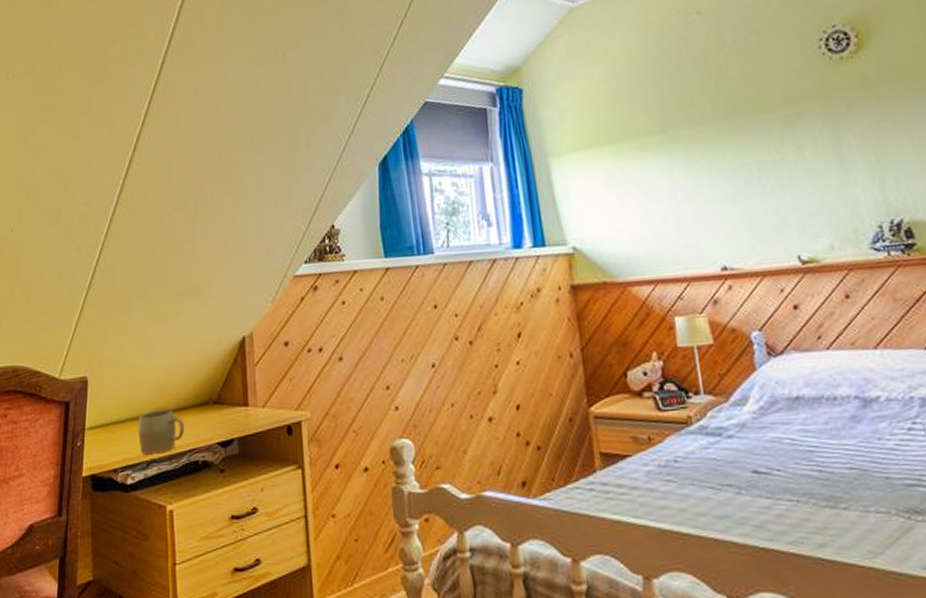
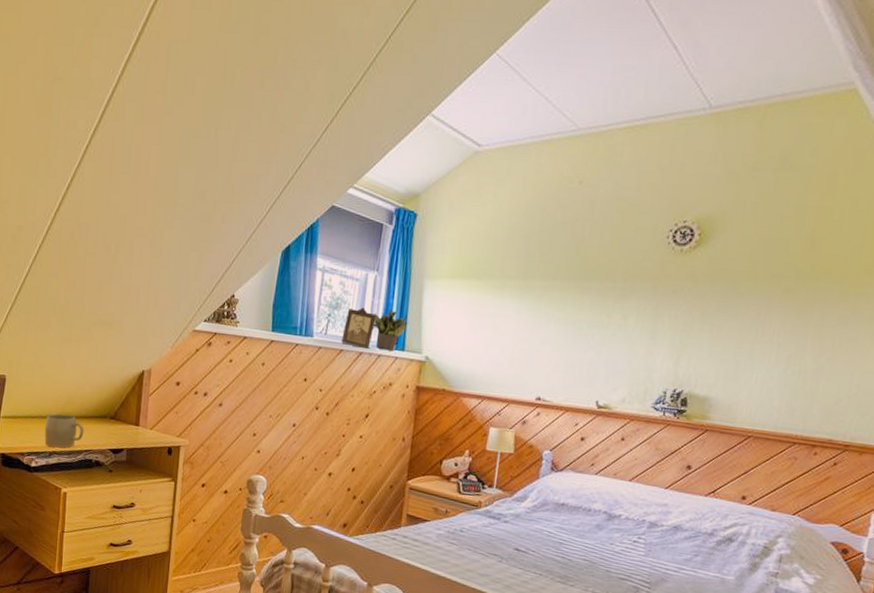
photo frame: none [467,206,504,255] -> present [341,307,376,350]
potted plant: none [499,199,542,251] -> present [372,308,408,351]

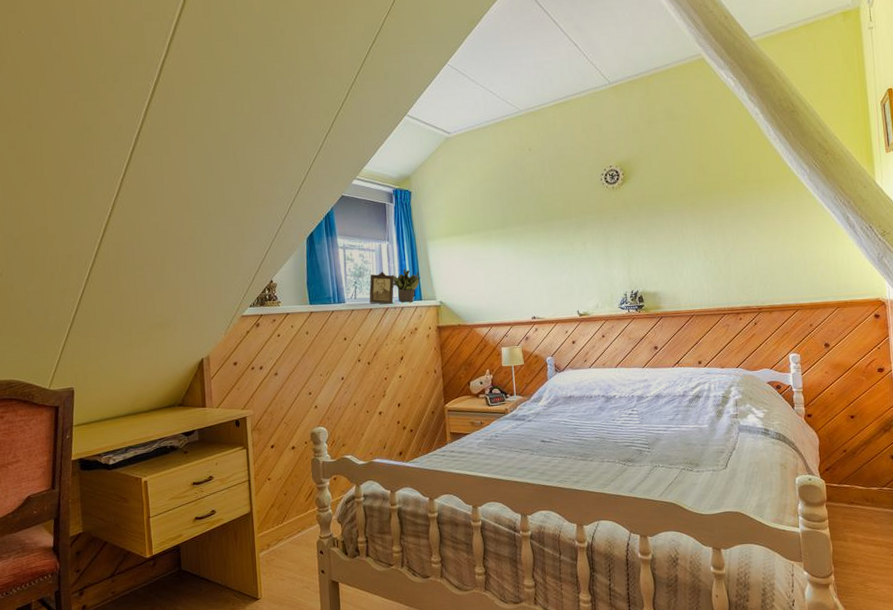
mug: present [44,414,84,448] -> none [117,410,156,443]

